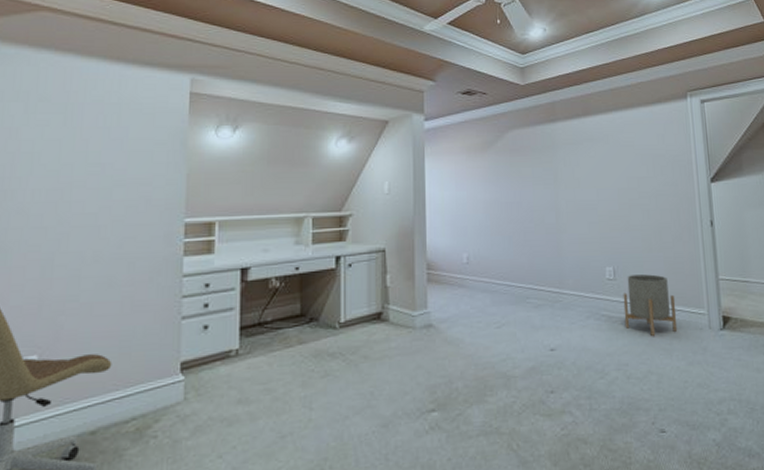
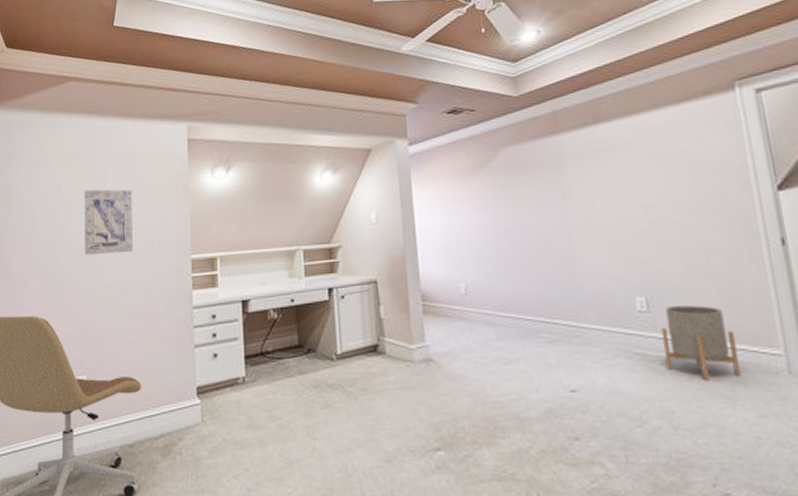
wall art: none [47,139,117,215] -> present [84,189,134,256]

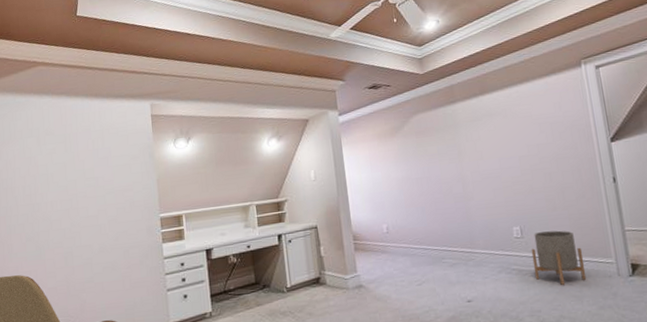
wall art: present [84,189,134,256] -> none [59,160,108,220]

